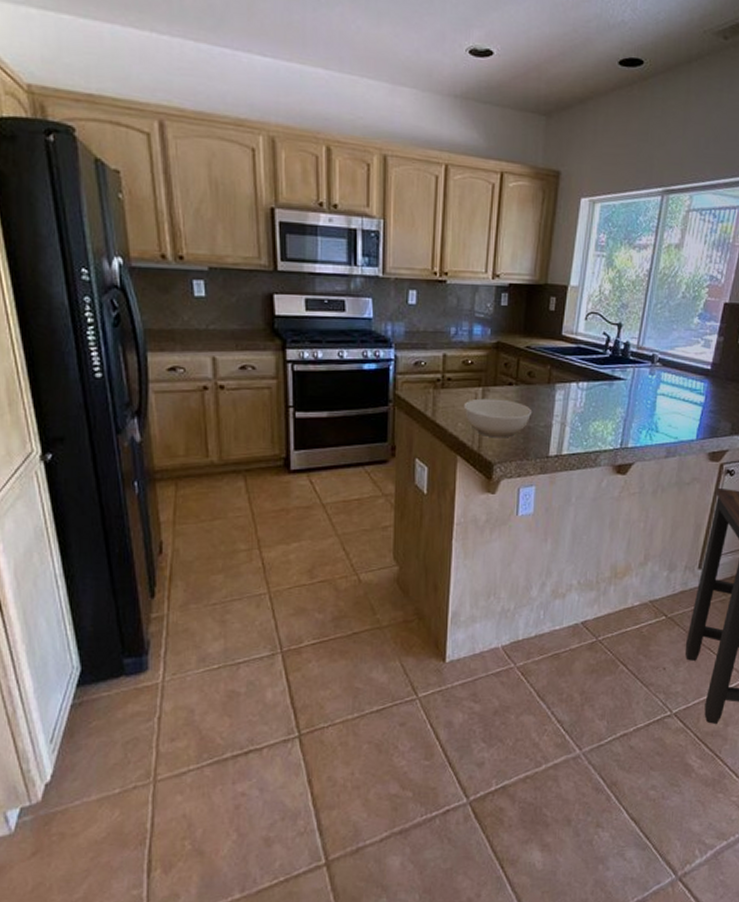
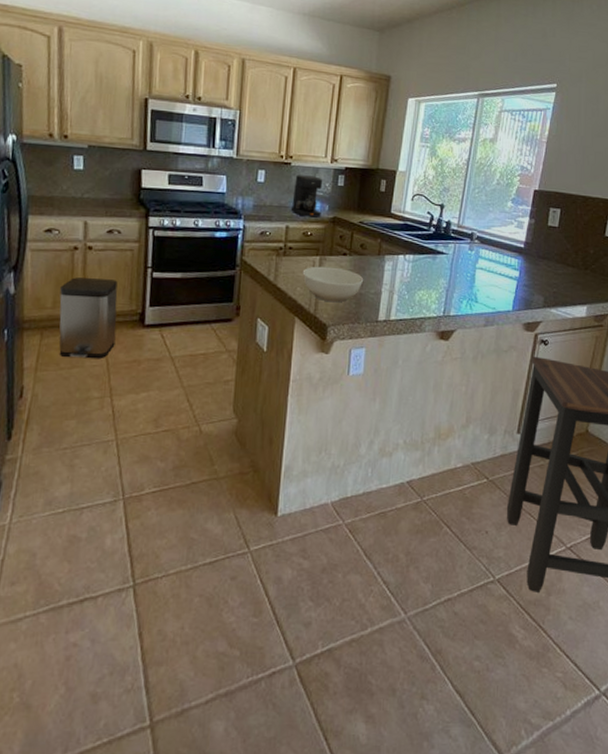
pedal bin: none [192,421,259,509] -> present [59,277,118,359]
coffee maker: none [448,294,484,343] -> present [290,175,323,218]

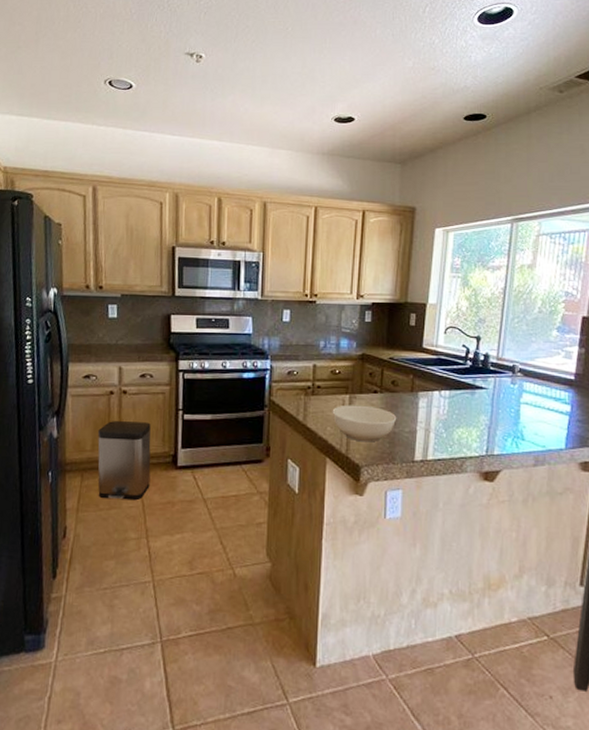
coffee maker: present [290,175,323,218] -> none [317,313,350,355]

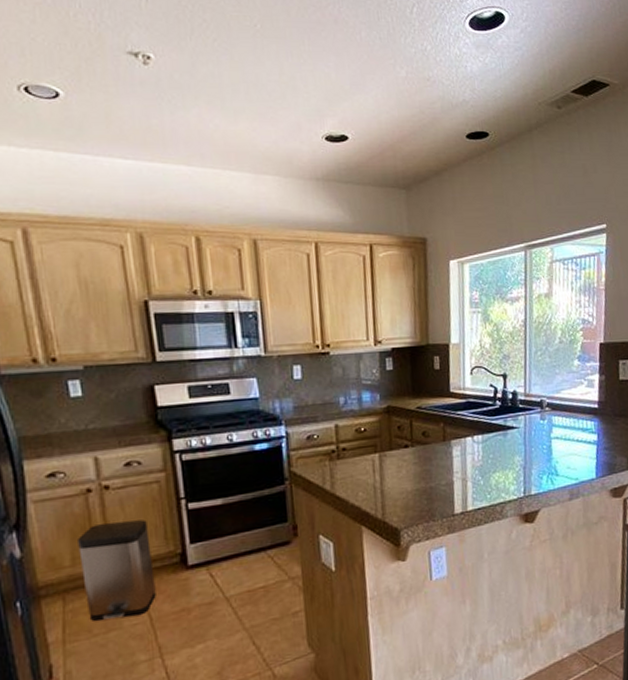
bowl: present [332,404,397,442] -> none [362,462,432,503]

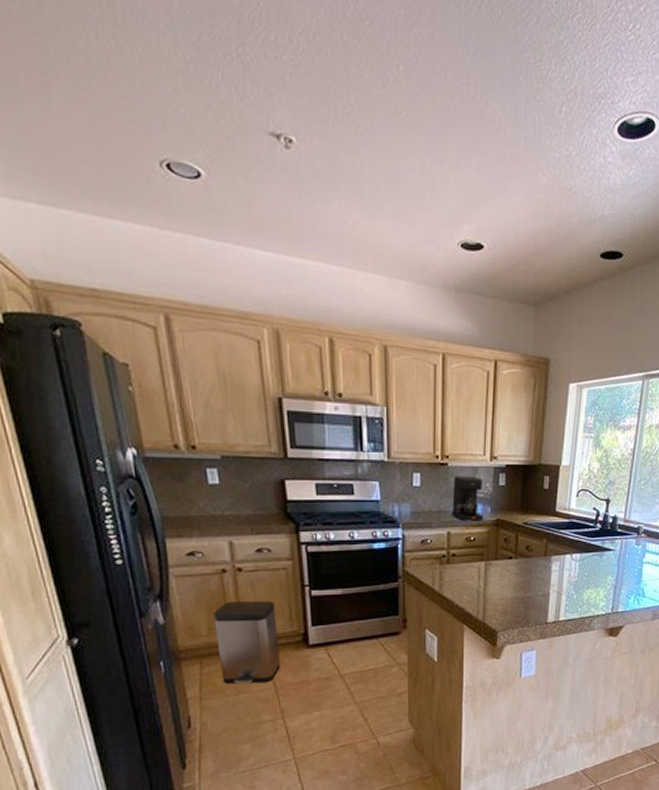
coffee maker: none [336,363,373,412] -> present [451,476,484,521]

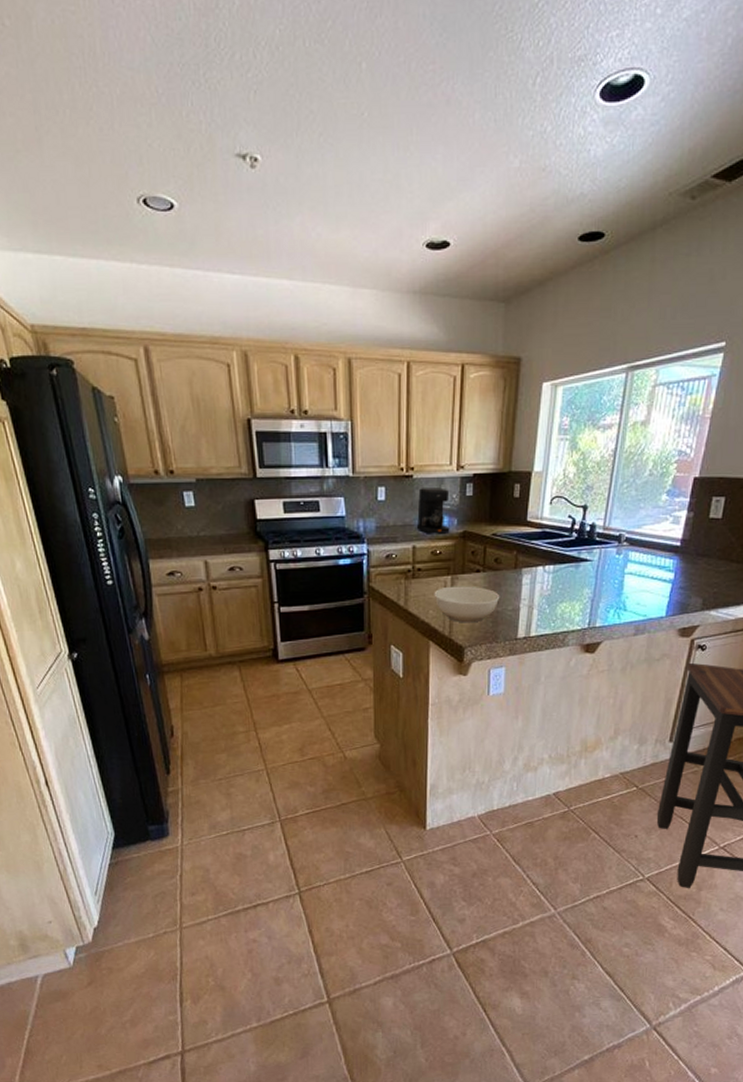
pedal bin: present [213,601,281,684] -> none [192,618,253,697]
bowl: none [468,572,531,608] -> present [434,586,500,623]

